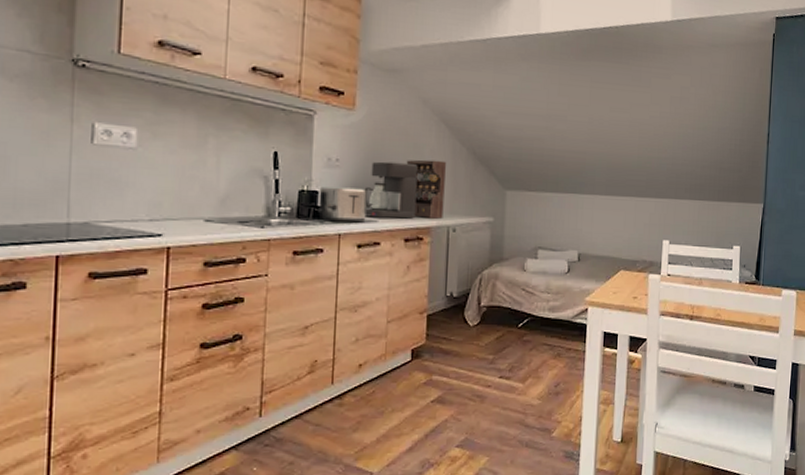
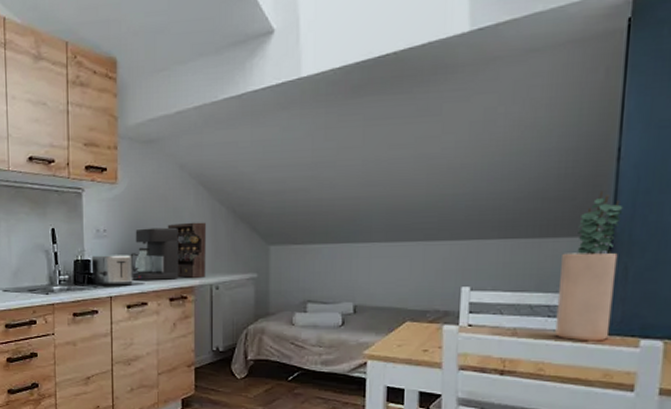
vase: none [728,166,771,291] -> present [555,190,623,341]

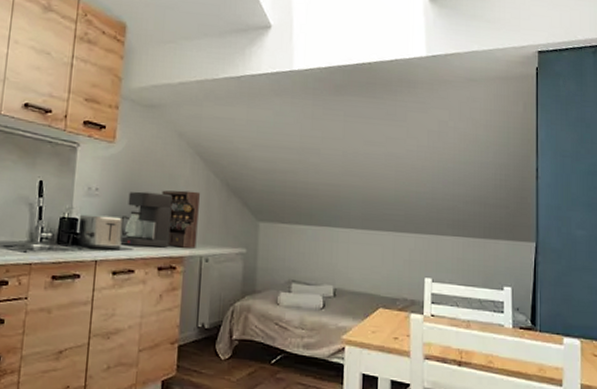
vase: present [555,190,623,341] -> none [500,202,543,338]

